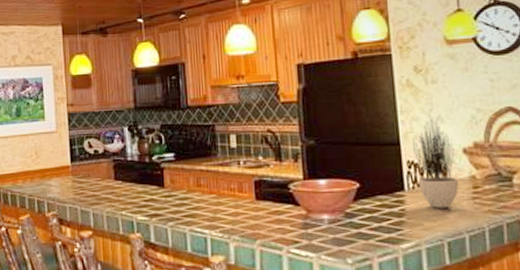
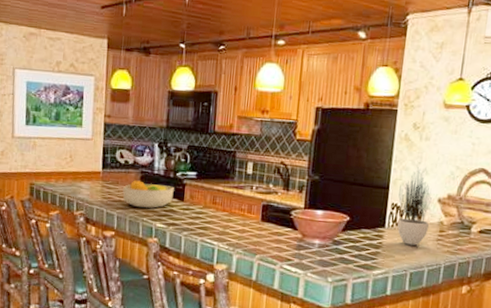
fruit bowl: none [95,170,152,201] -> present [122,180,174,208]

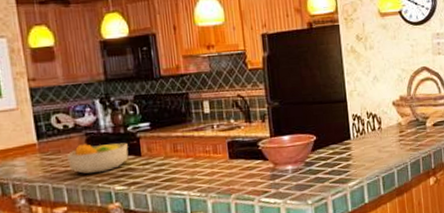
potted plant: present [397,167,432,246] -> none [356,76,390,151]

